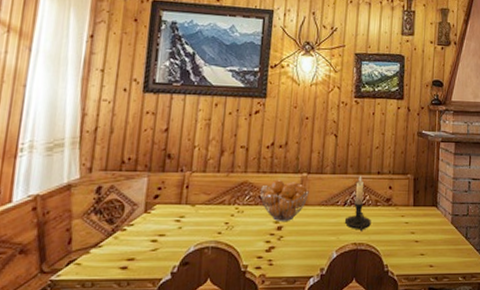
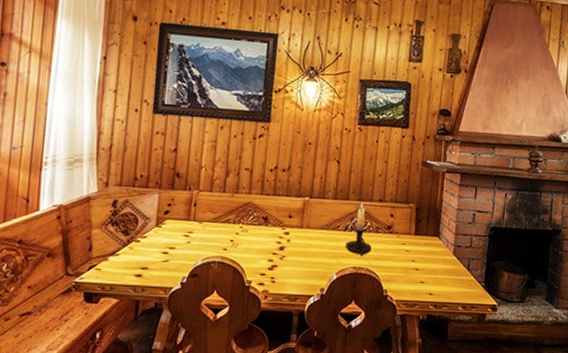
fruit basket: present [260,179,309,222] -> none [264,201,311,243]

